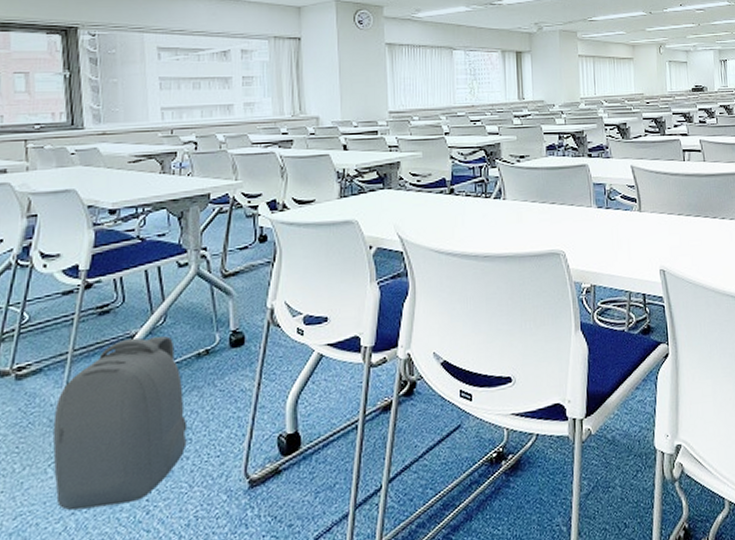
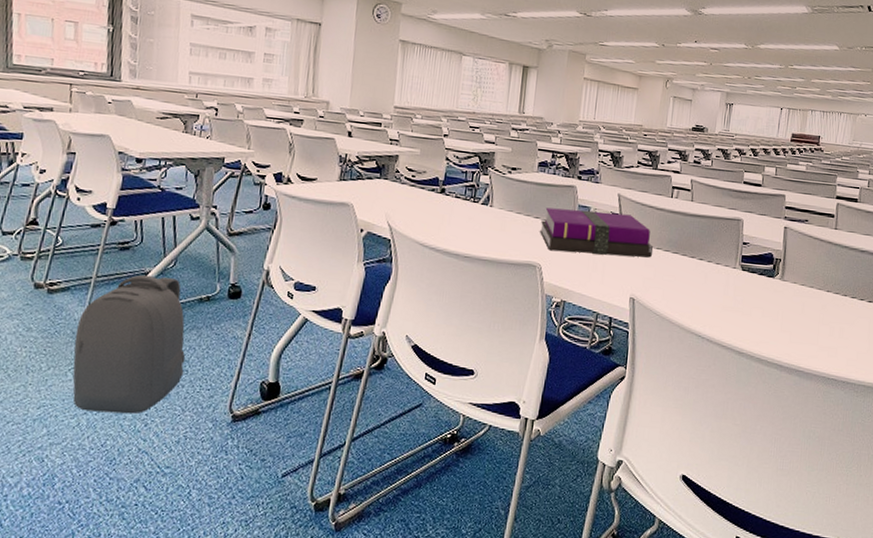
notebook: none [558,185,675,235] -> present [540,207,654,258]

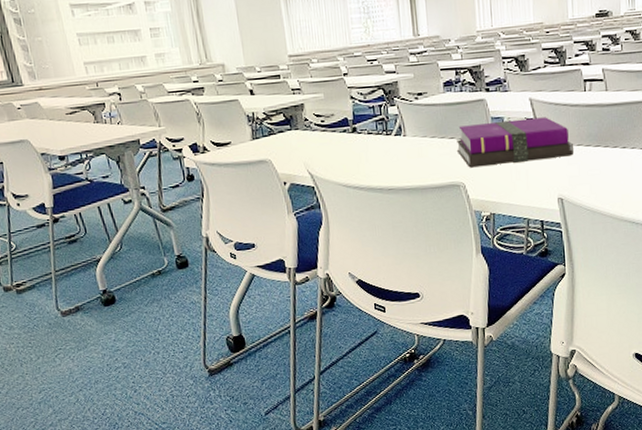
backpack: present [72,274,186,414] -> none [51,260,156,389]

